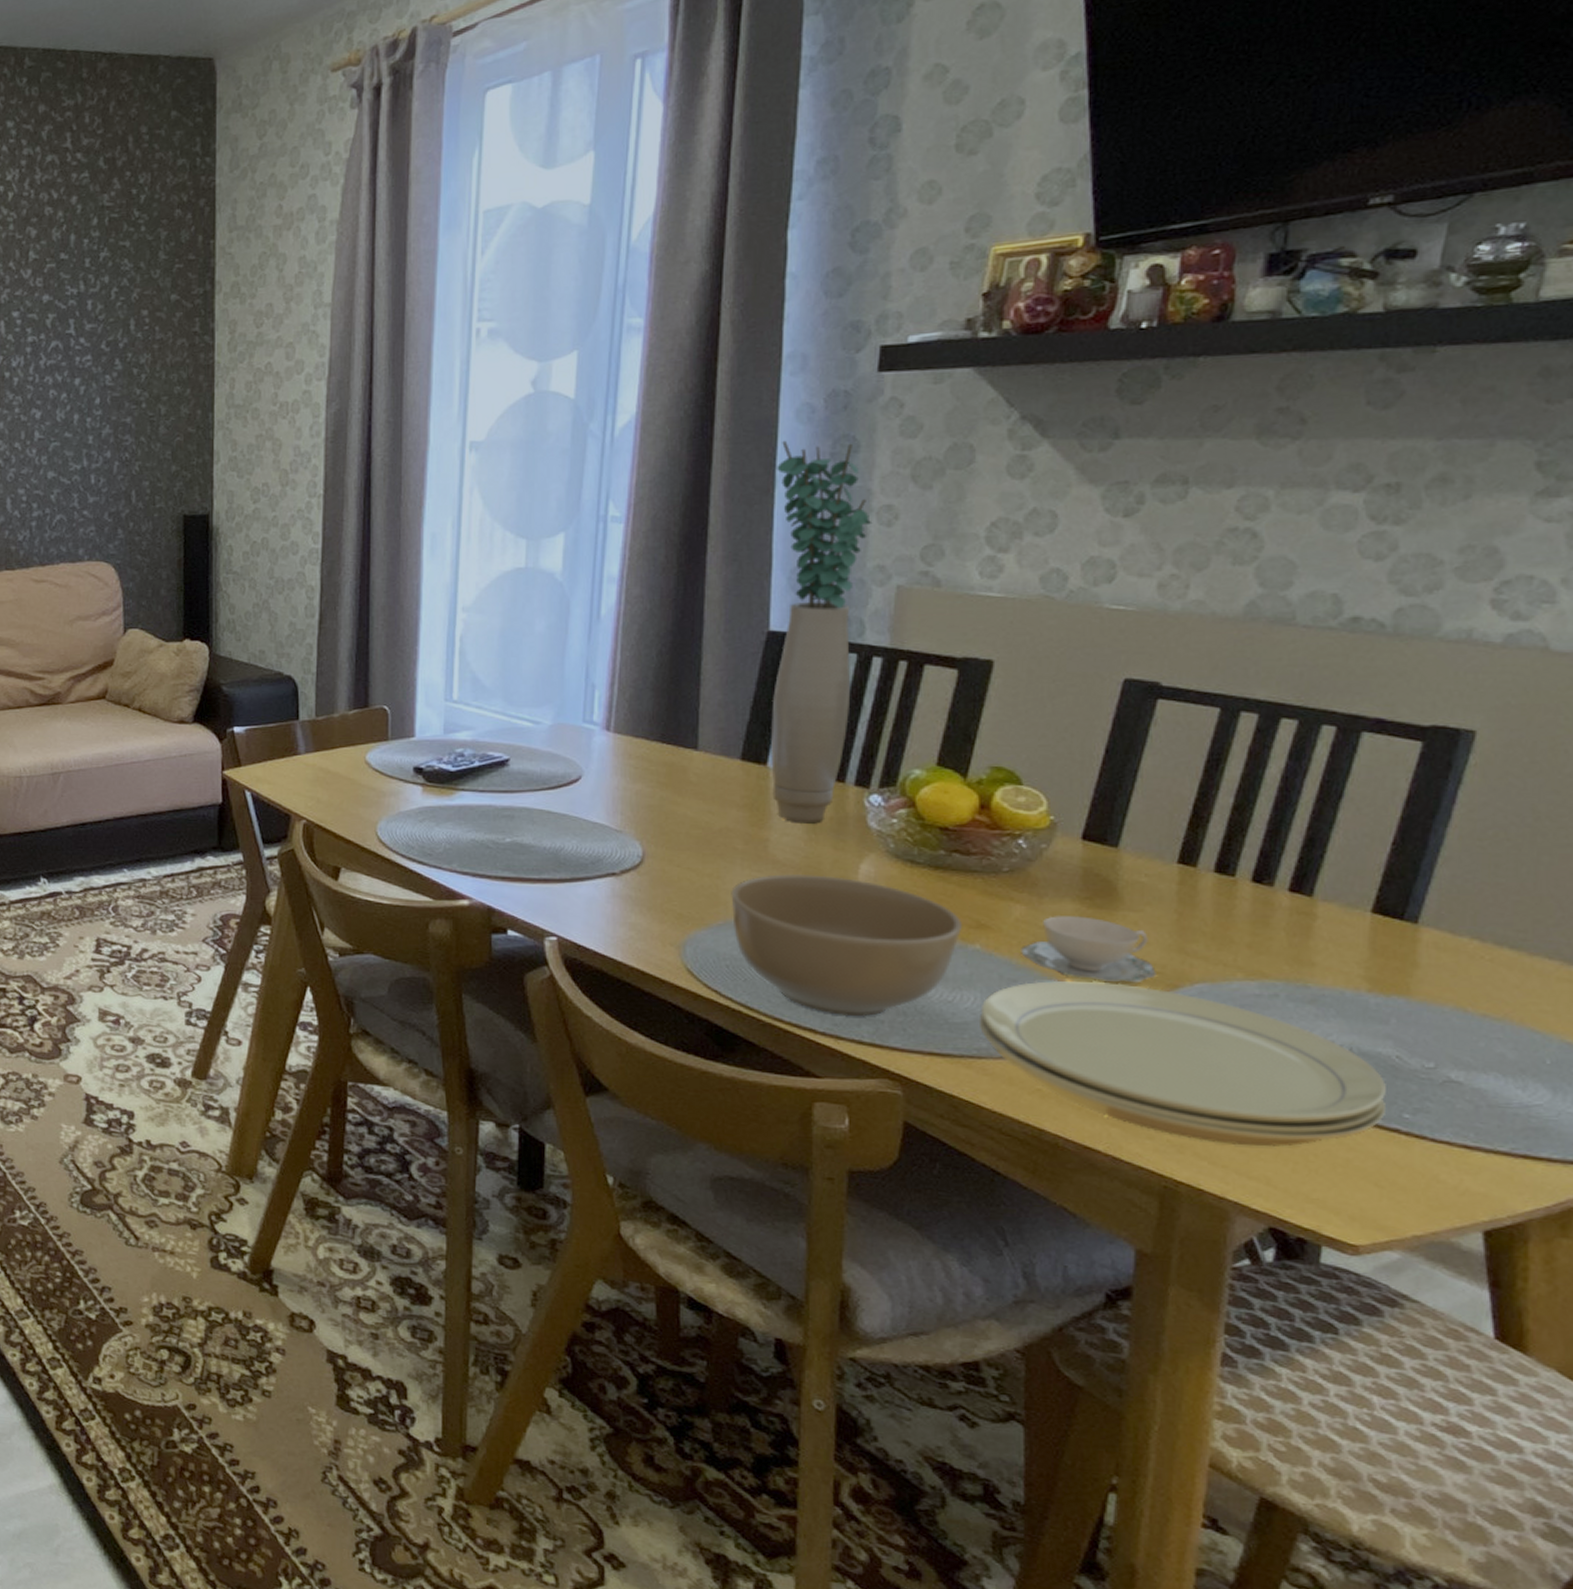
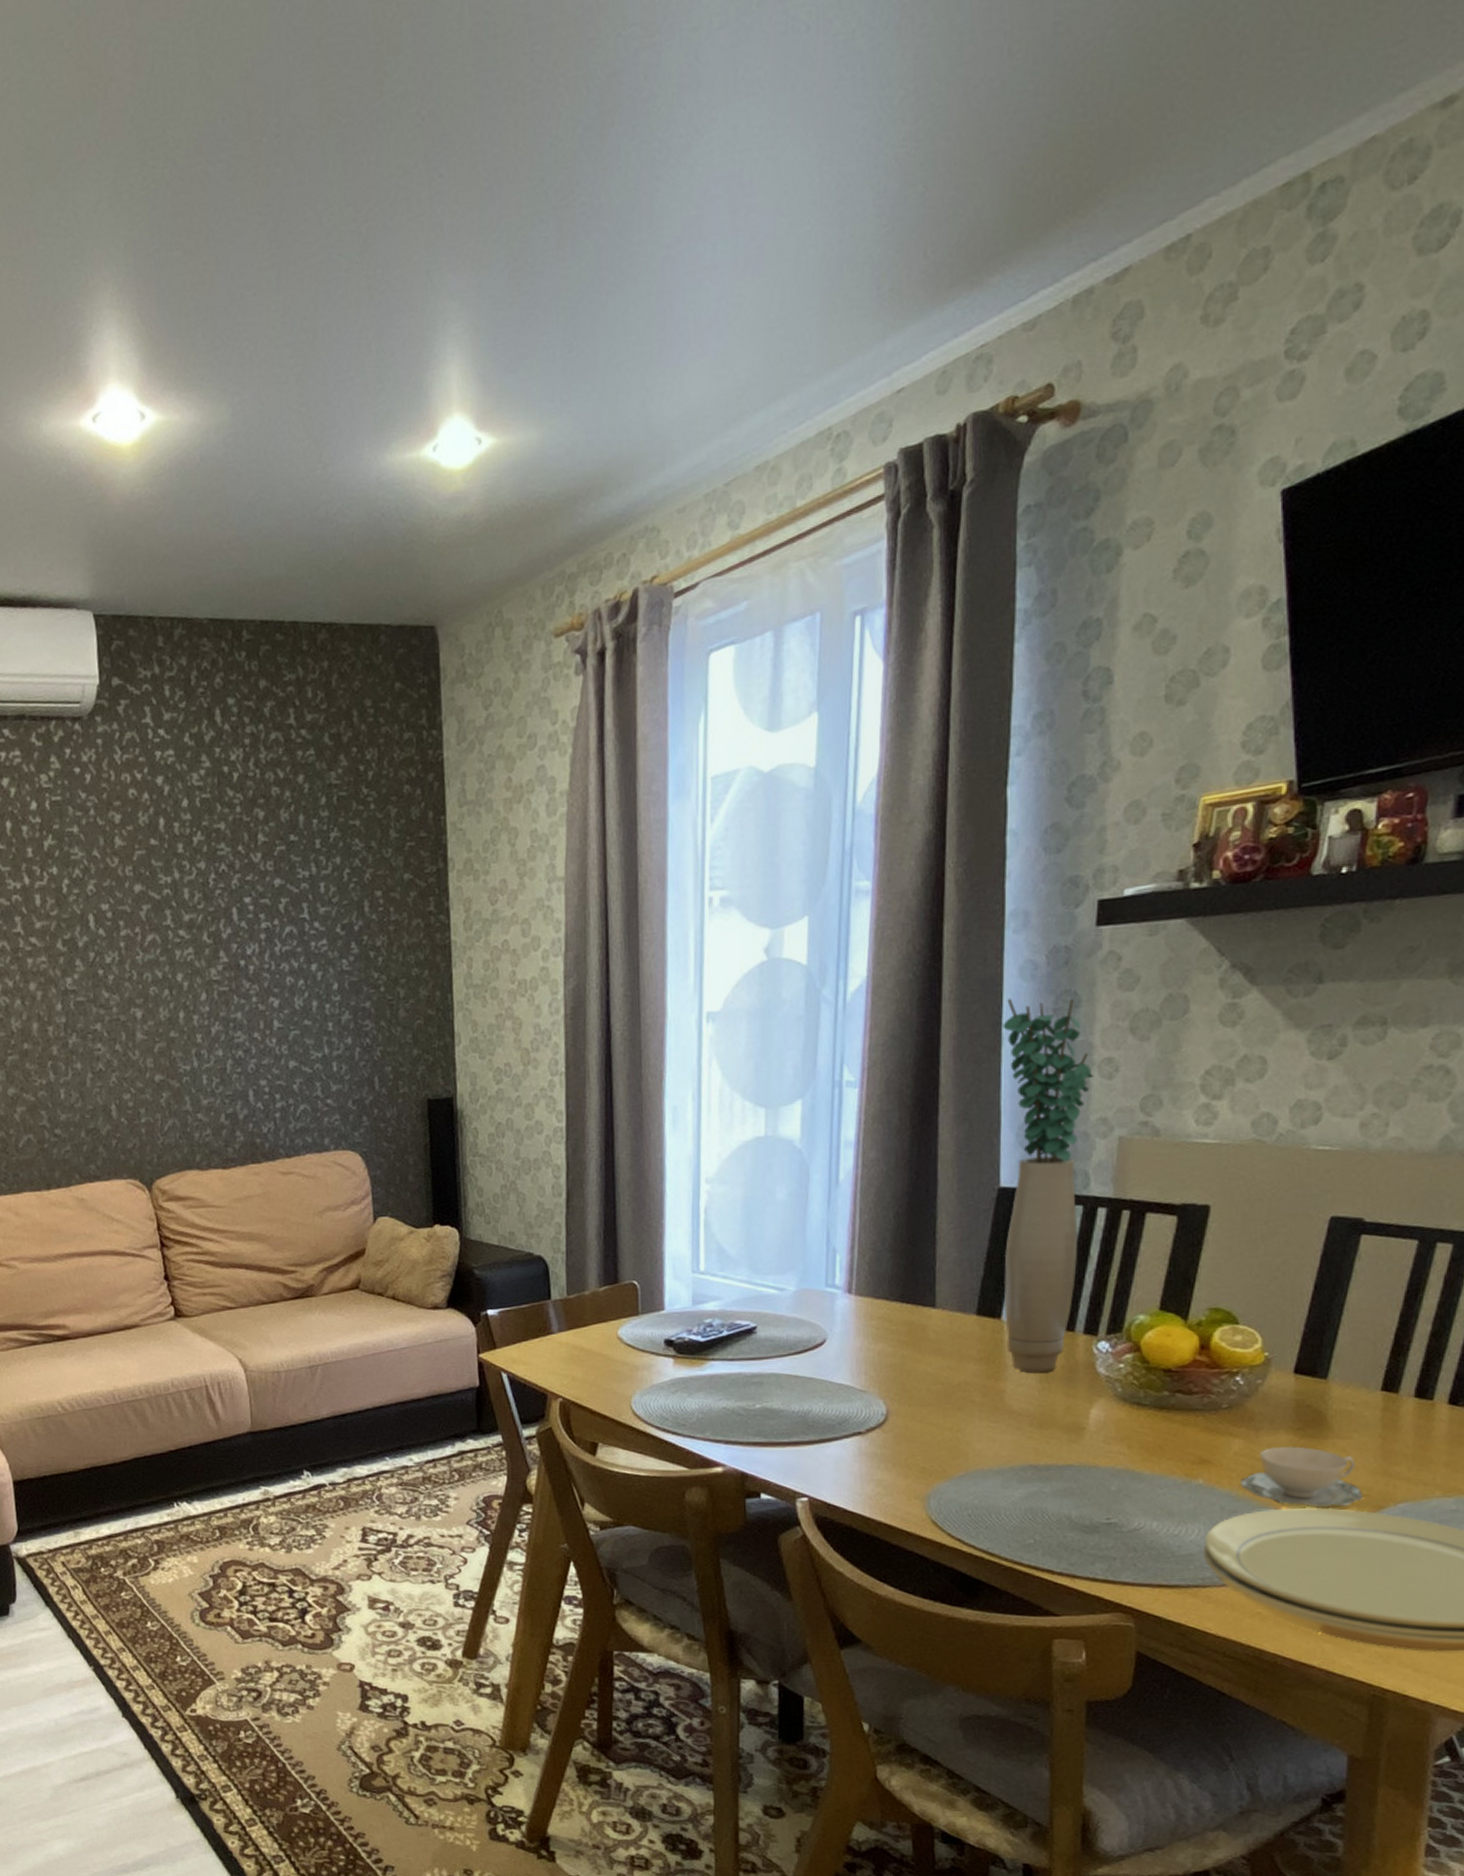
bowl: present [731,874,962,1017] -> none [971,1422,1186,1556]

